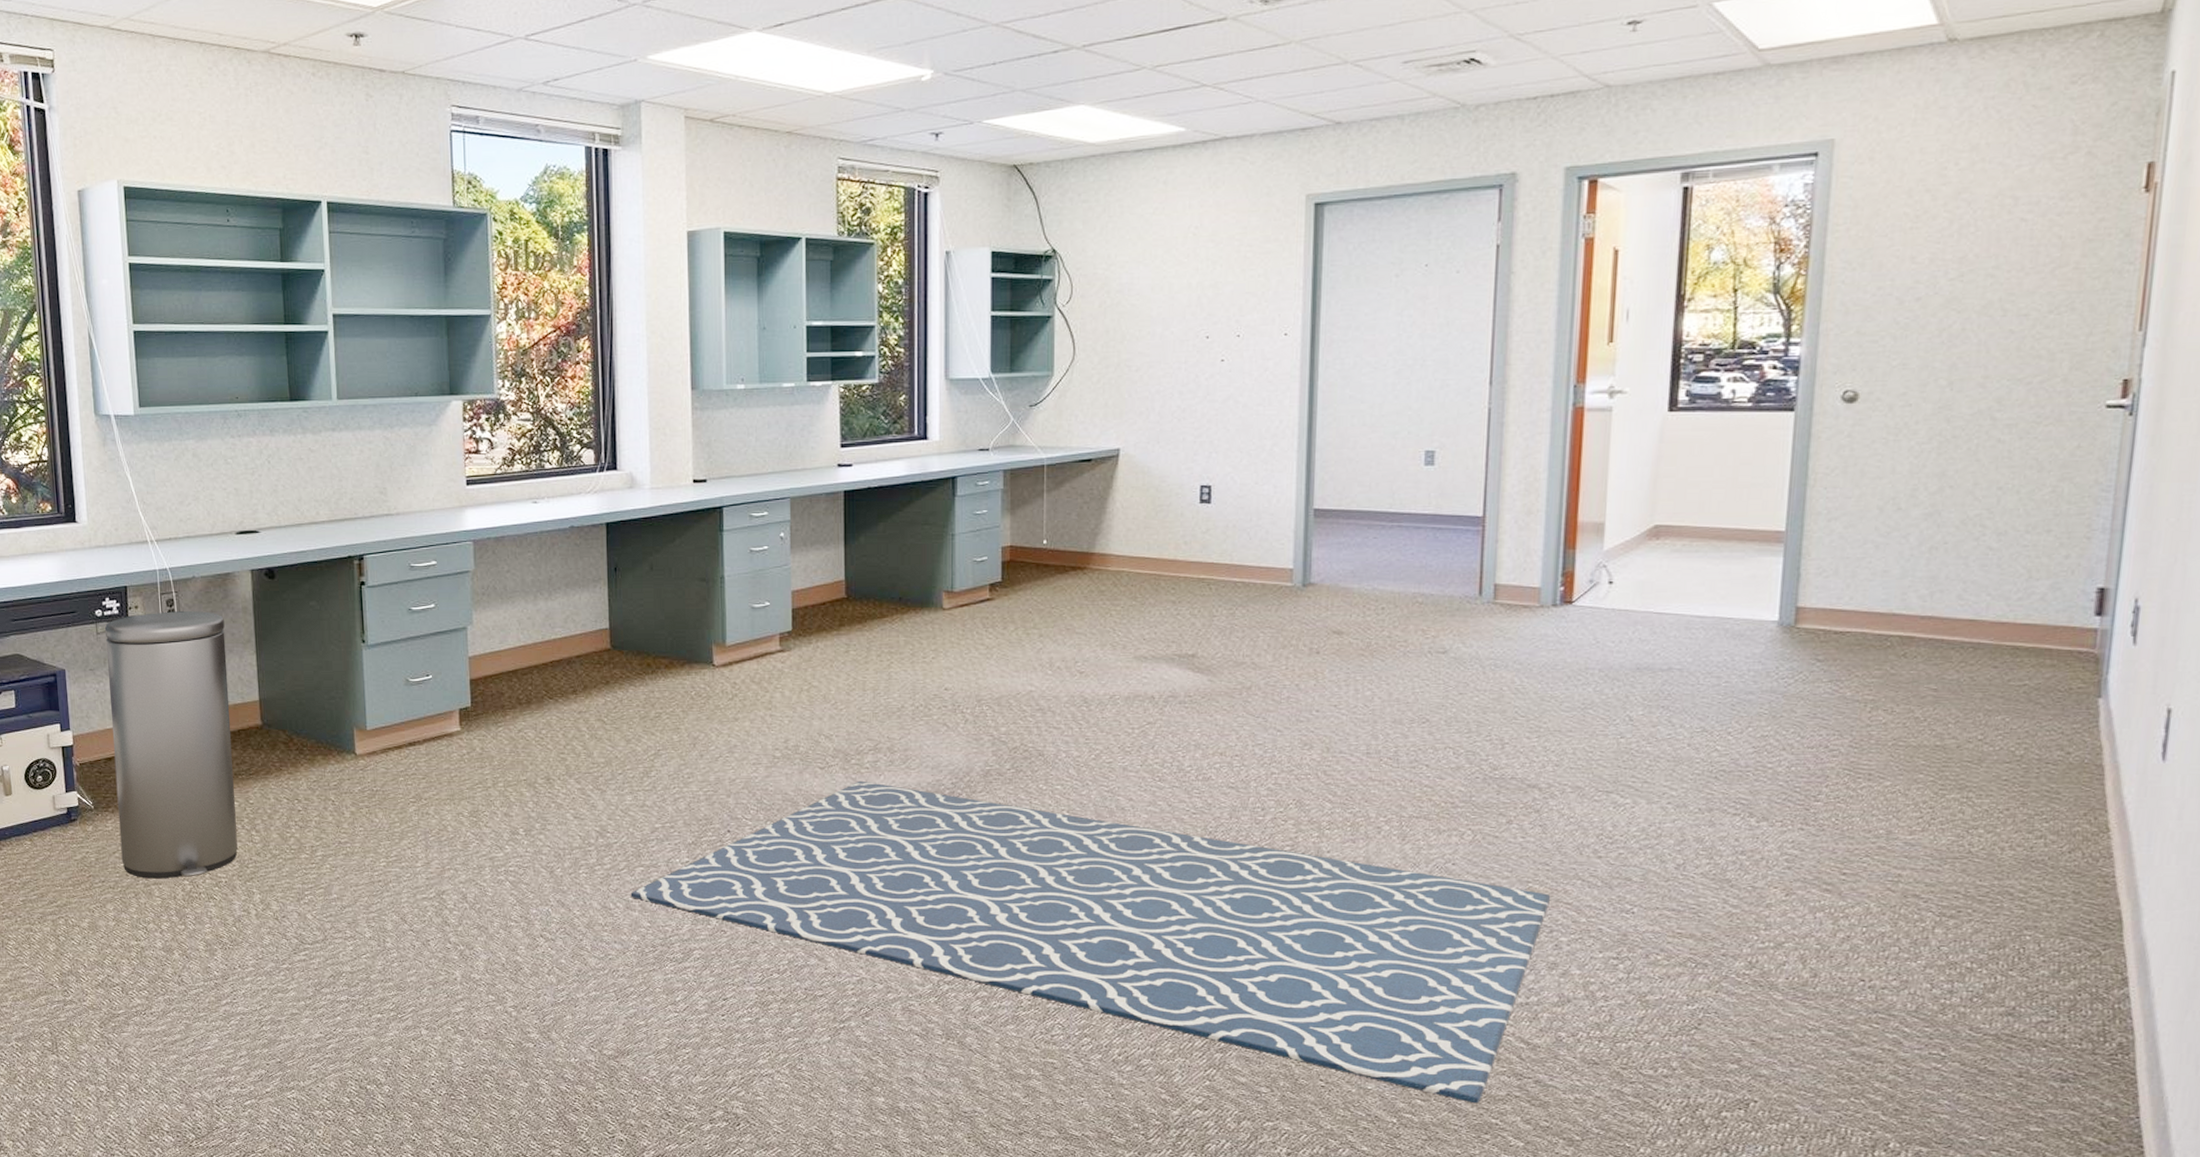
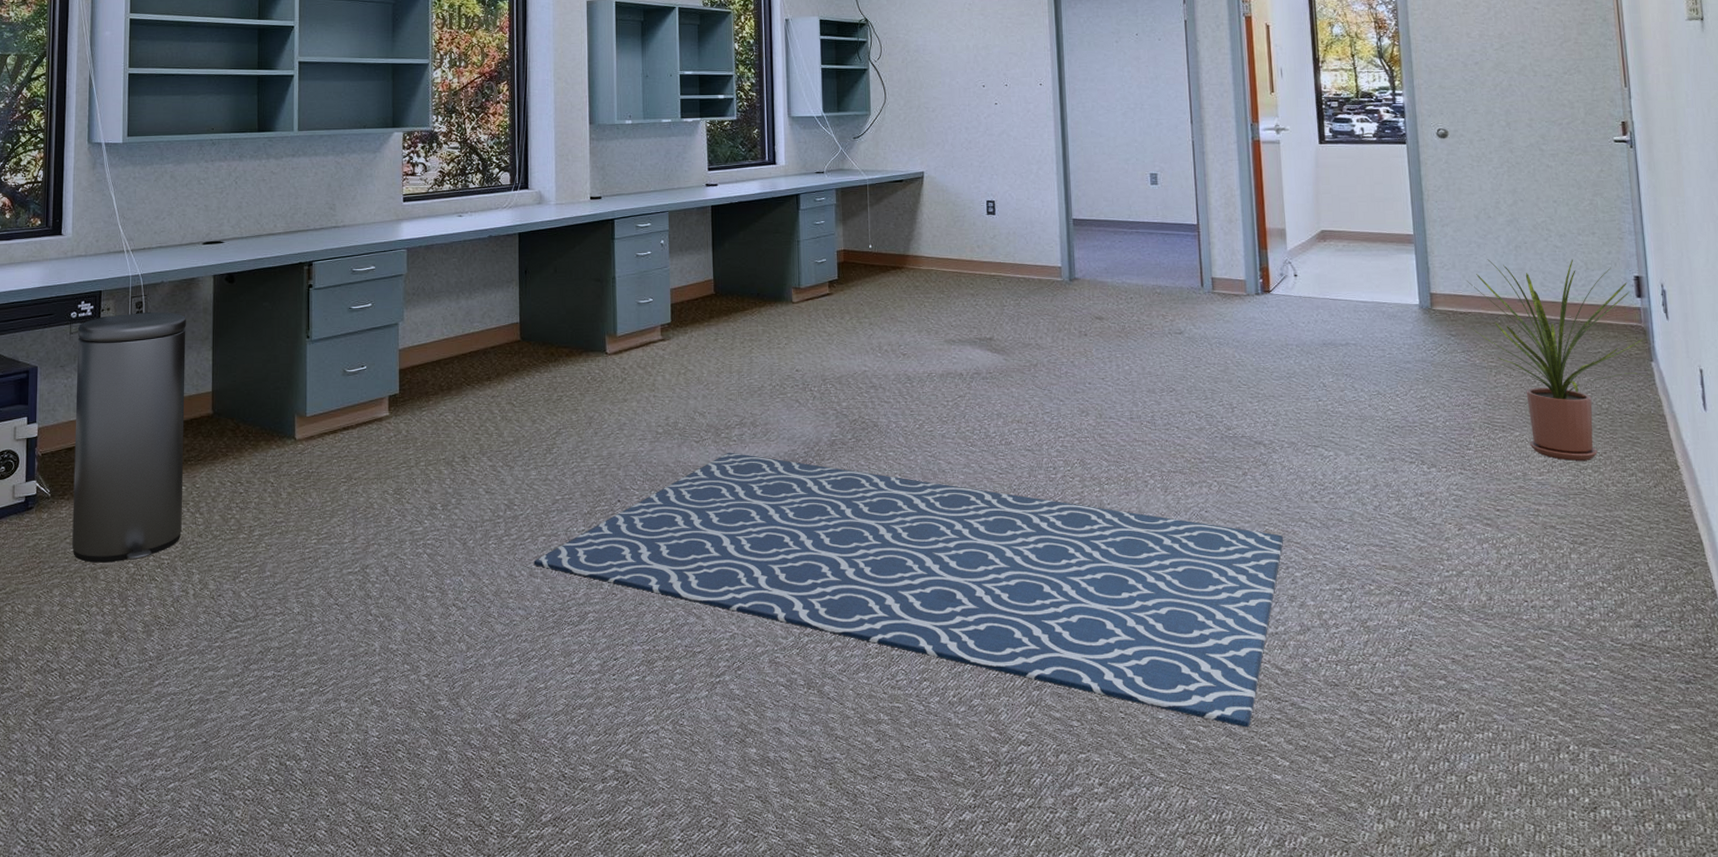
house plant: none [1846,564,2094,818] -> present [1465,259,1650,461]

